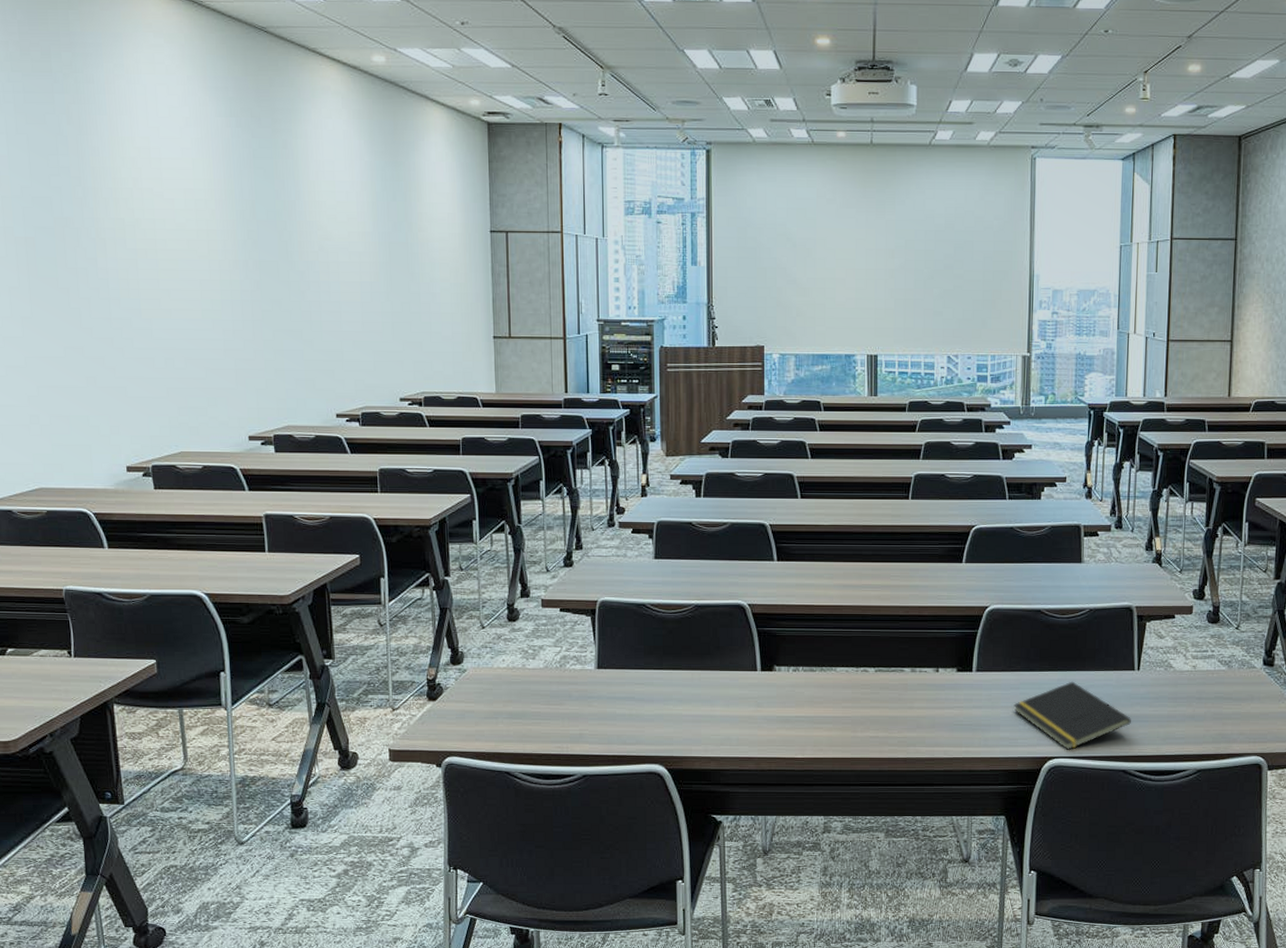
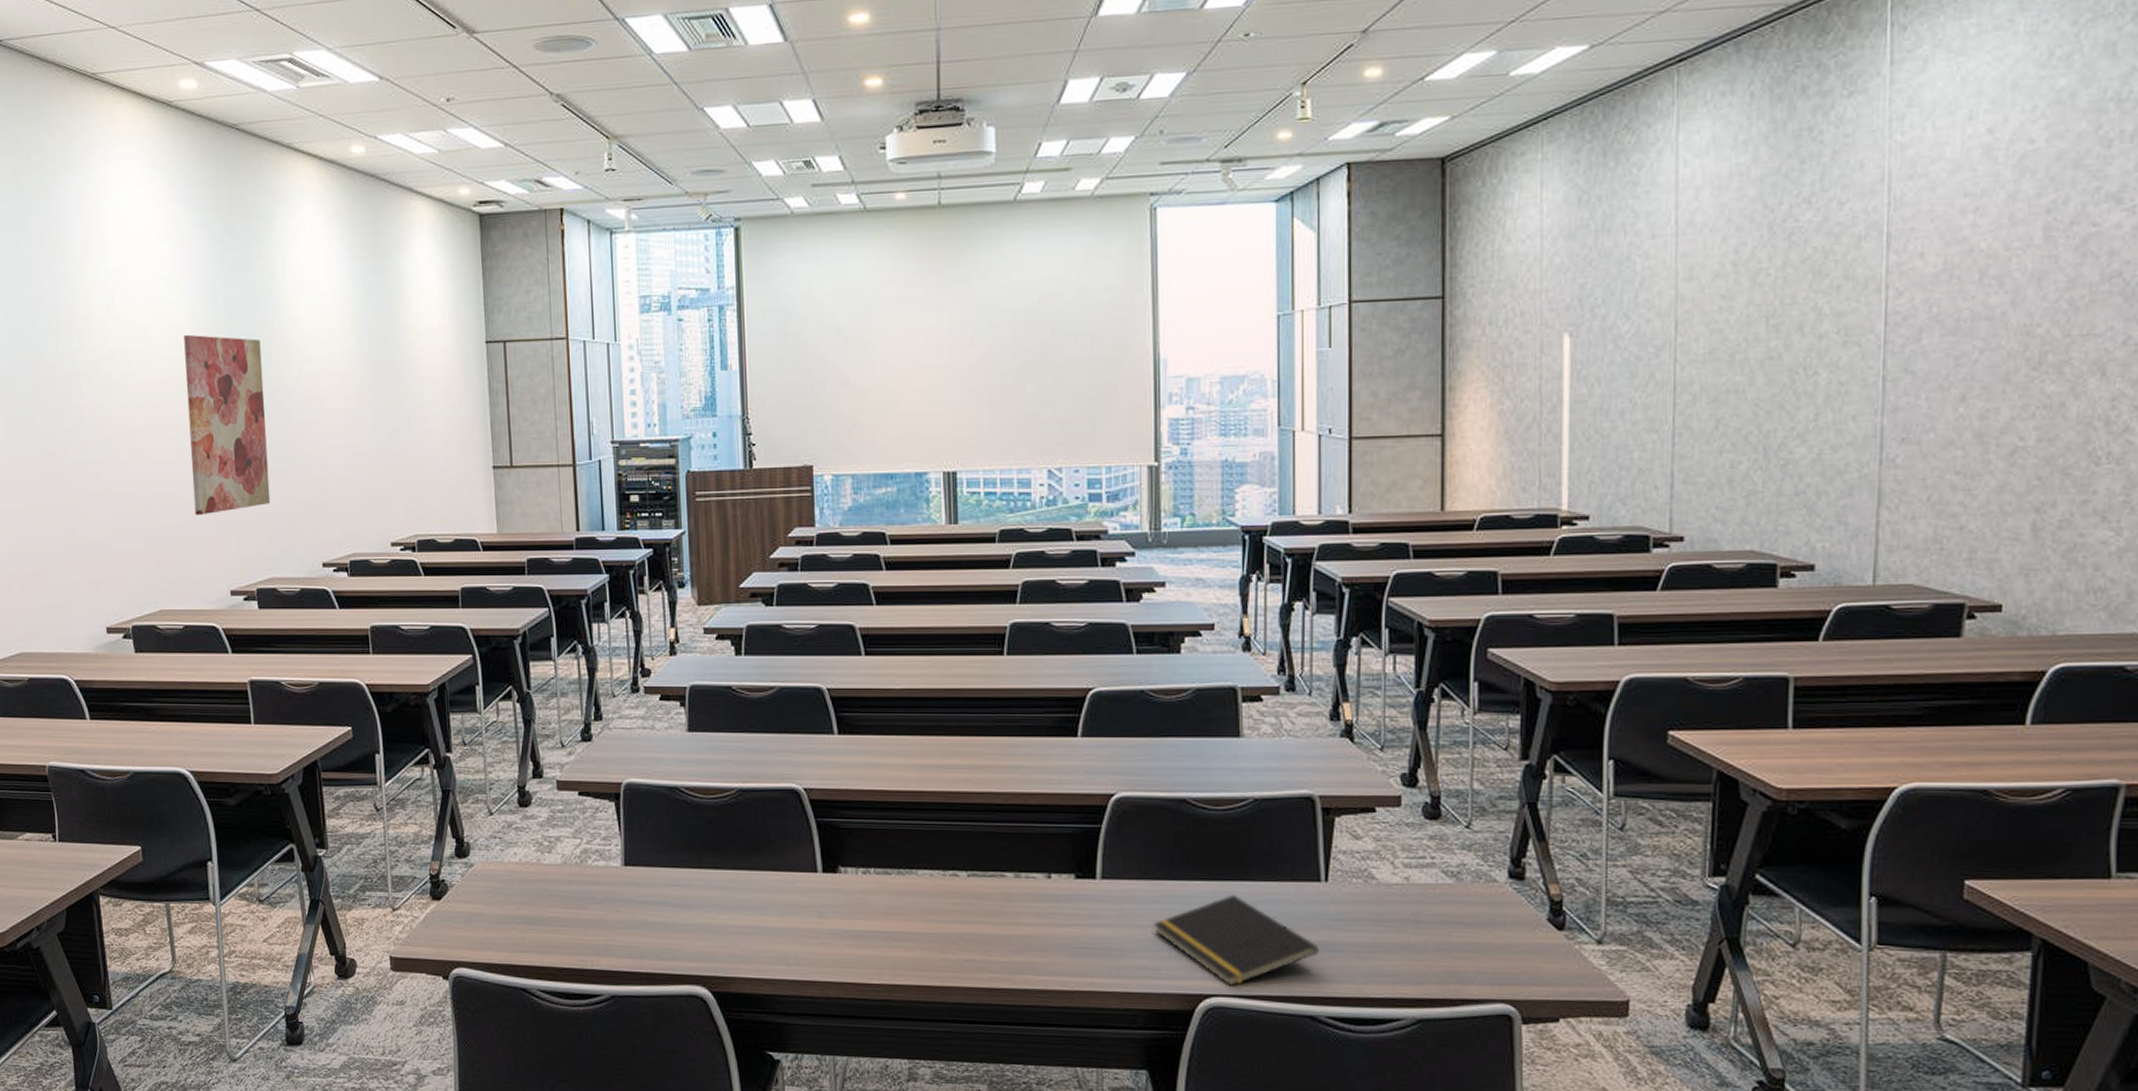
wall art: none [209,209,289,370] -> present [183,334,271,516]

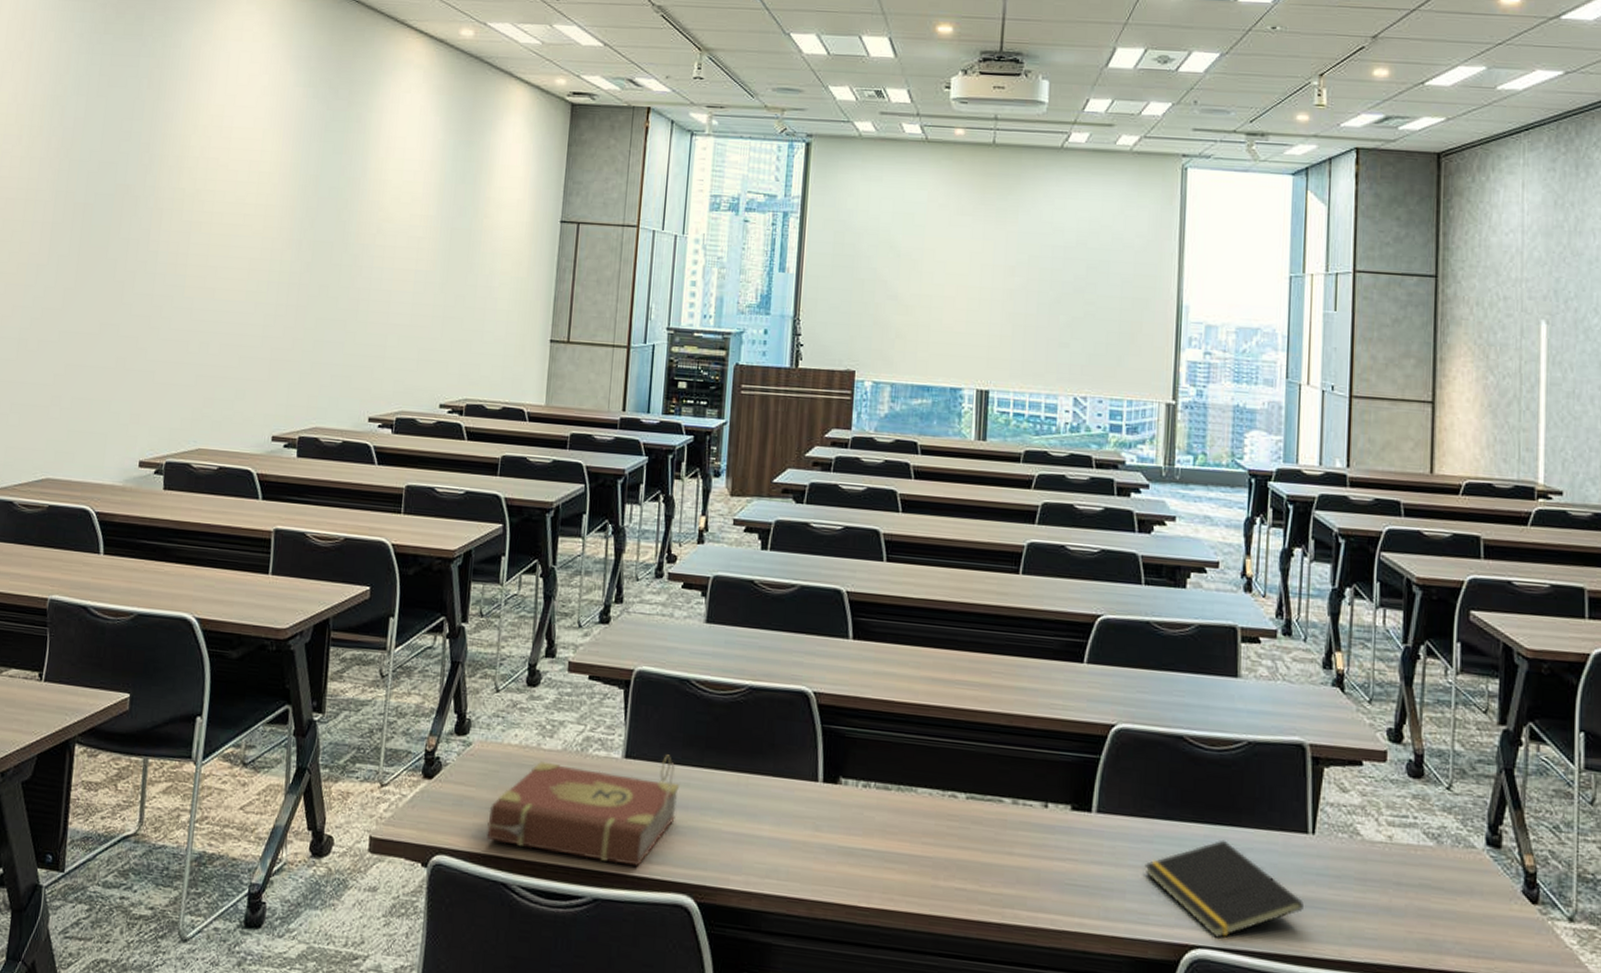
wall art: present [183,334,271,516] -> none [250,183,345,359]
book: none [499,859,681,964] -> present [486,754,679,867]

